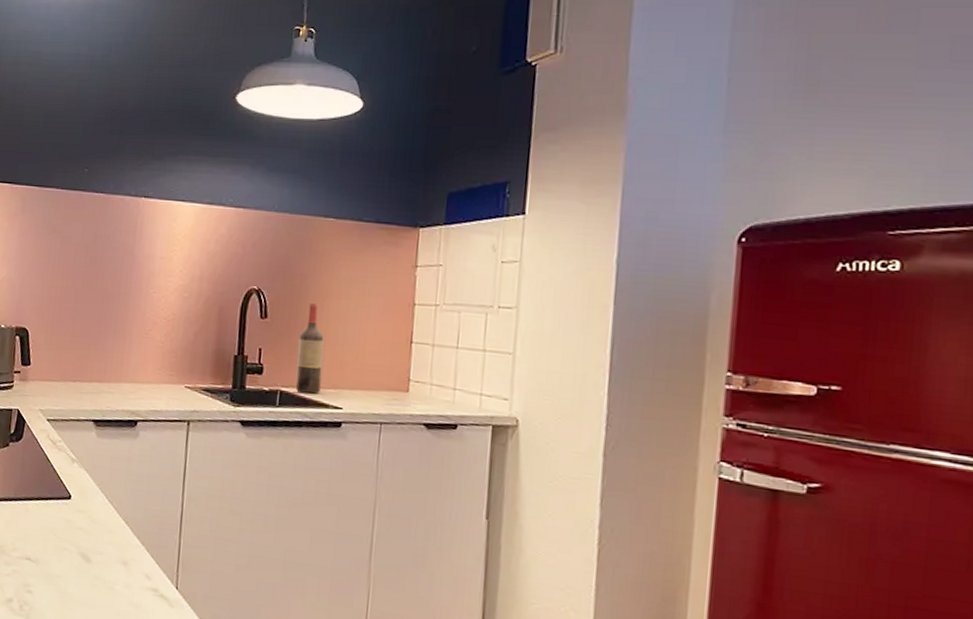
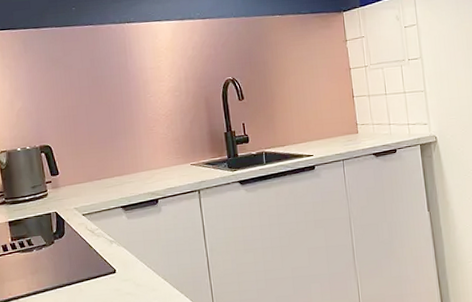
wine bottle: present [295,303,324,394] -> none [270,82,295,150]

